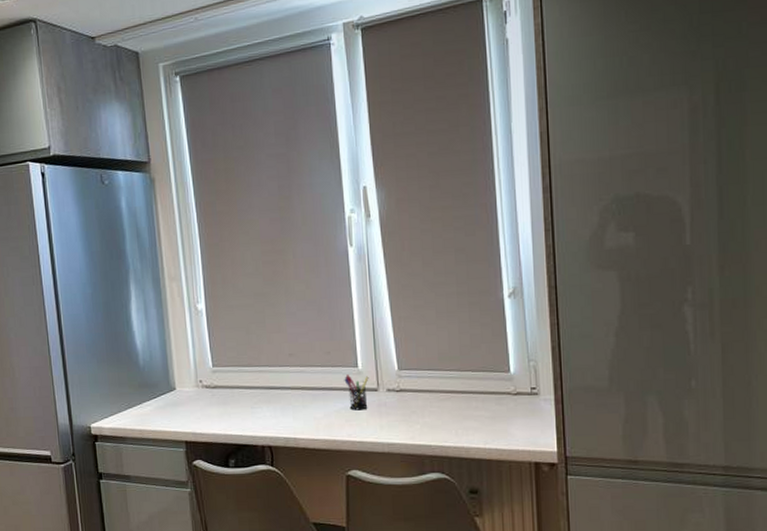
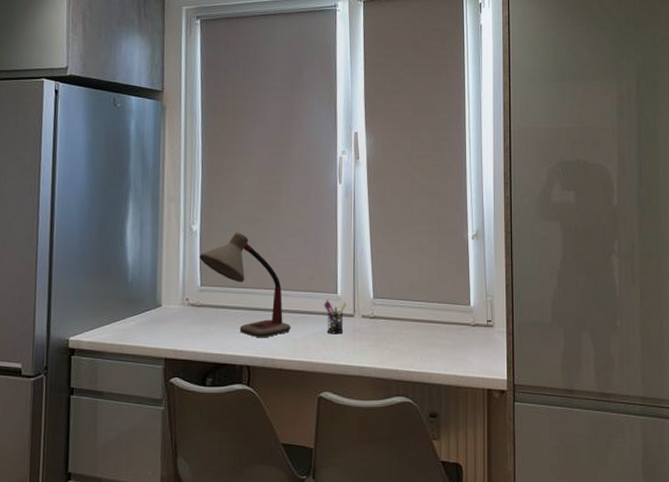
desk lamp: none [207,308,311,418] -> present [199,232,291,338]

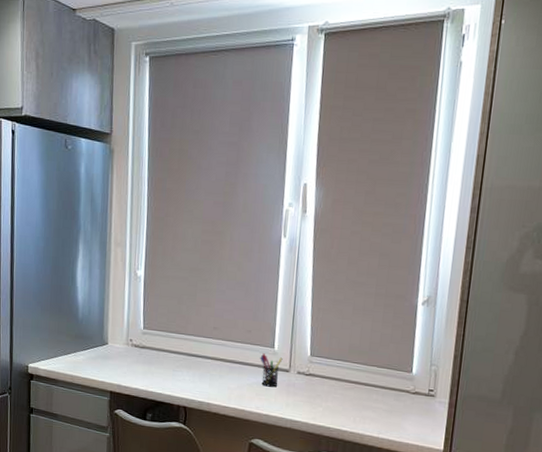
desk lamp: present [199,232,291,338] -> none [142,280,227,383]

